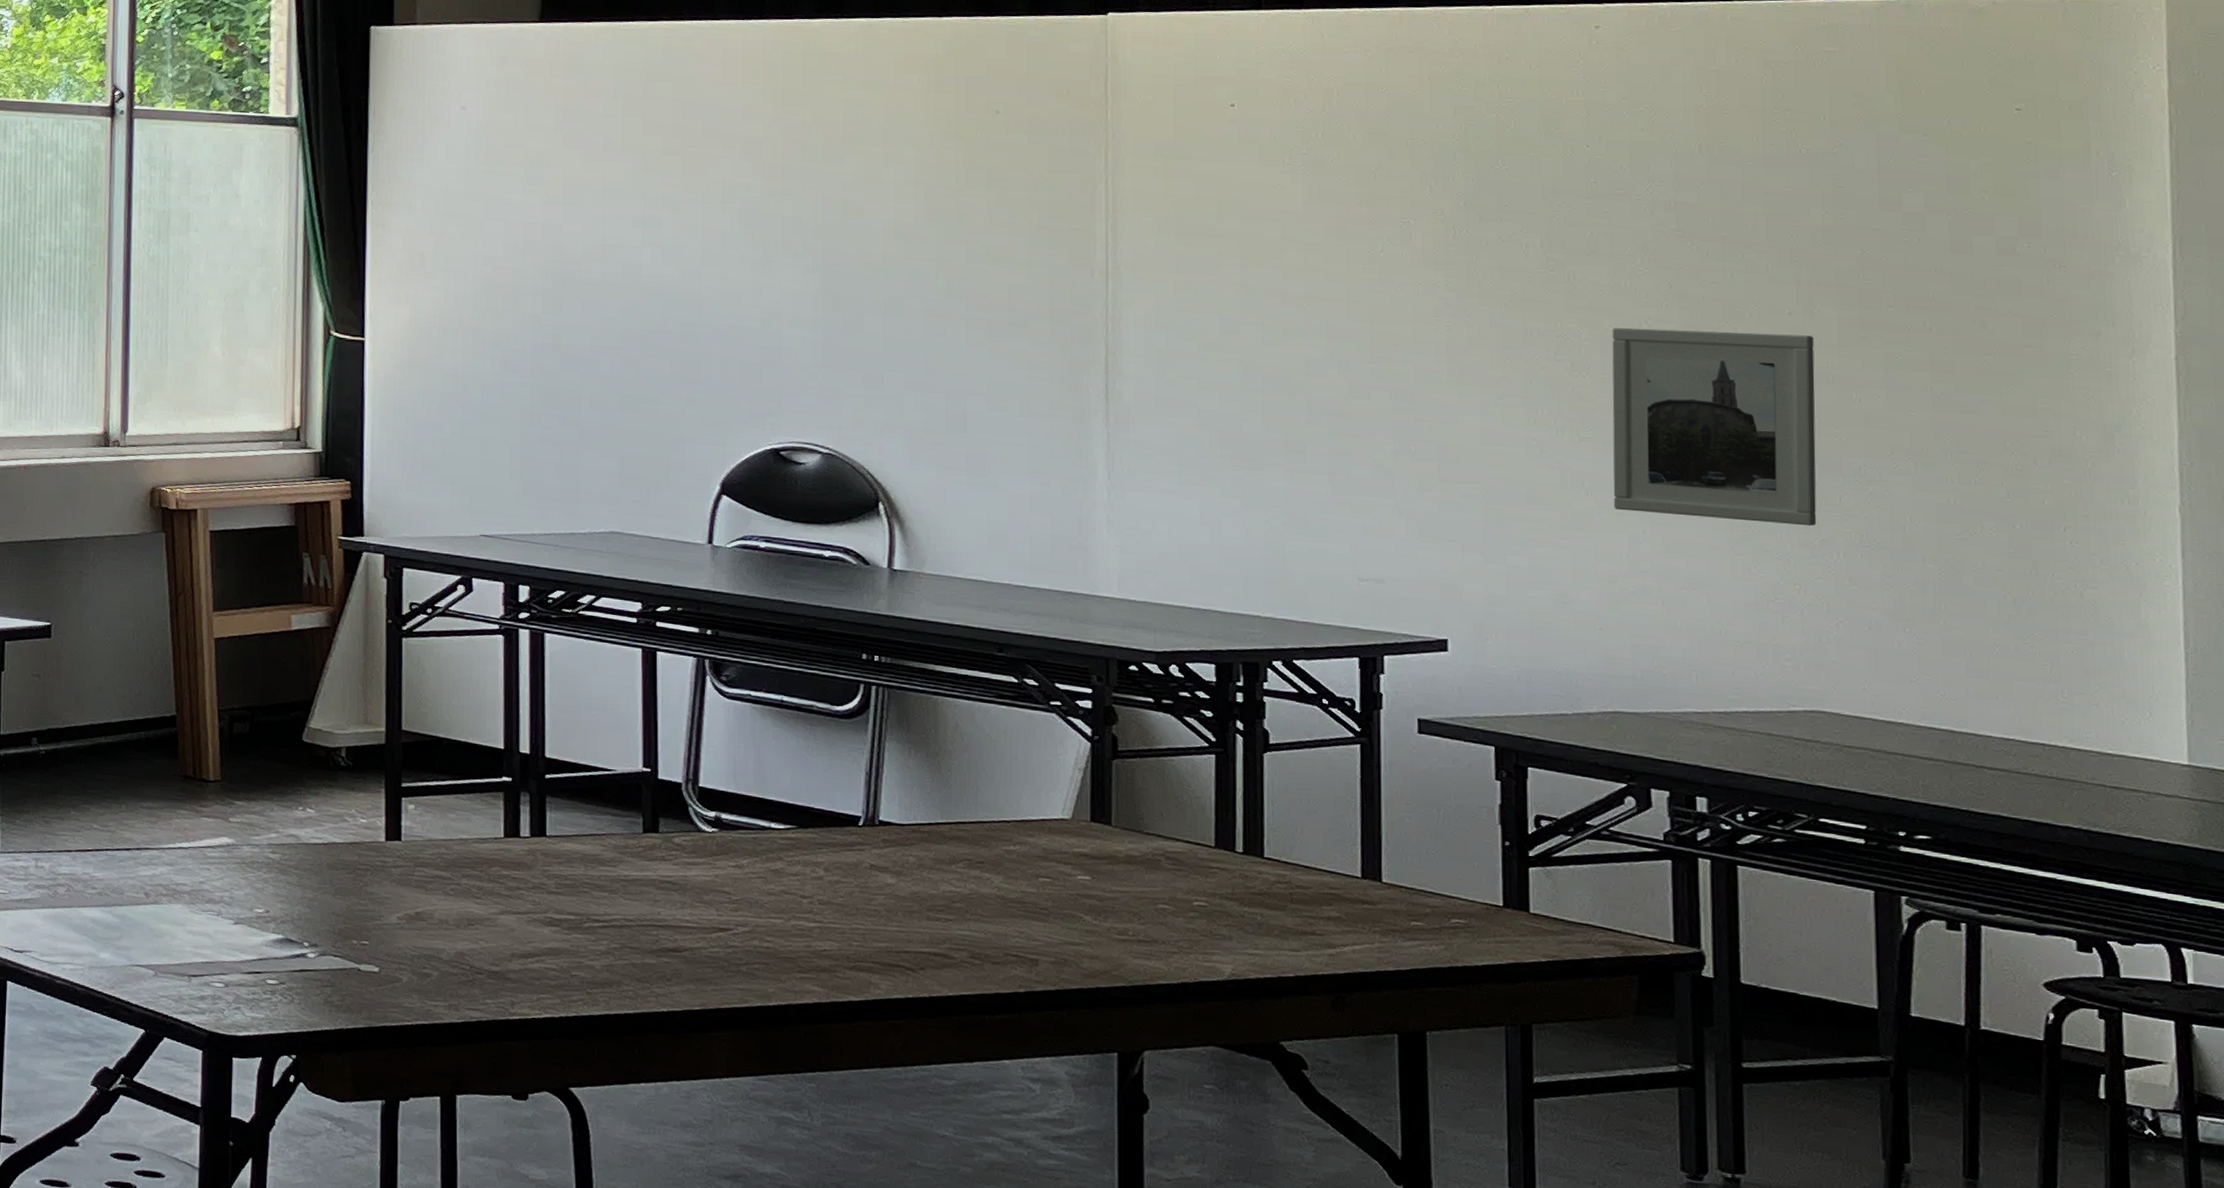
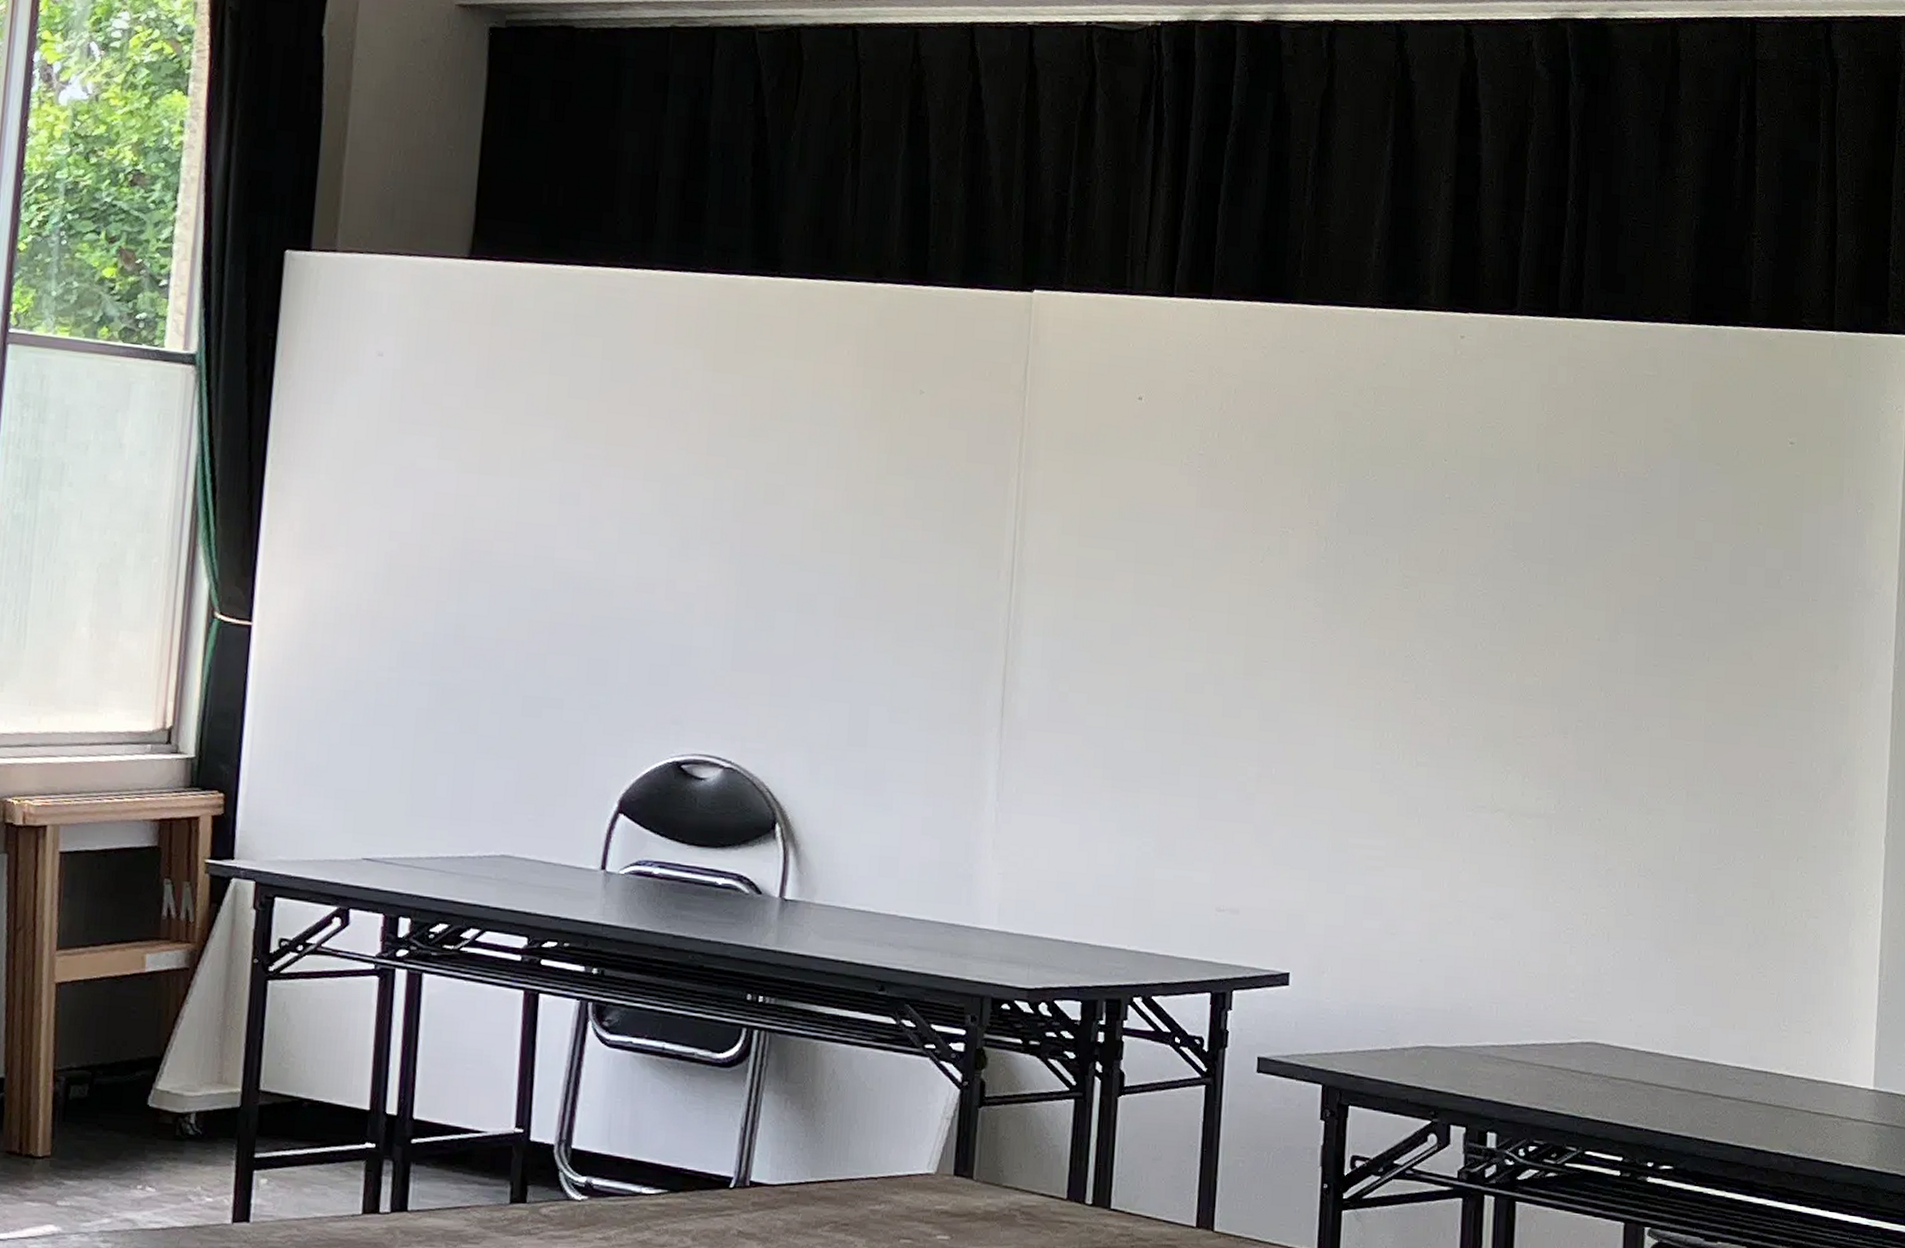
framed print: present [1612,327,1817,527] -> none [1440,648,1616,856]

